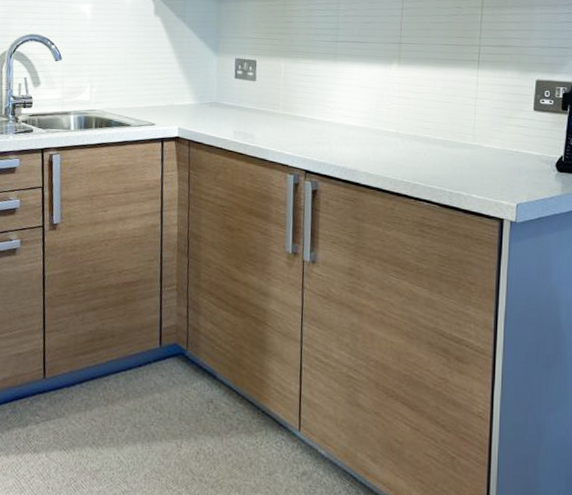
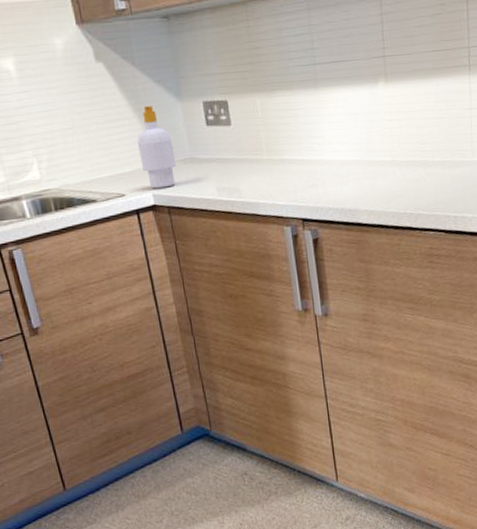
soap bottle: none [173,56,204,124] -> present [137,106,177,189]

